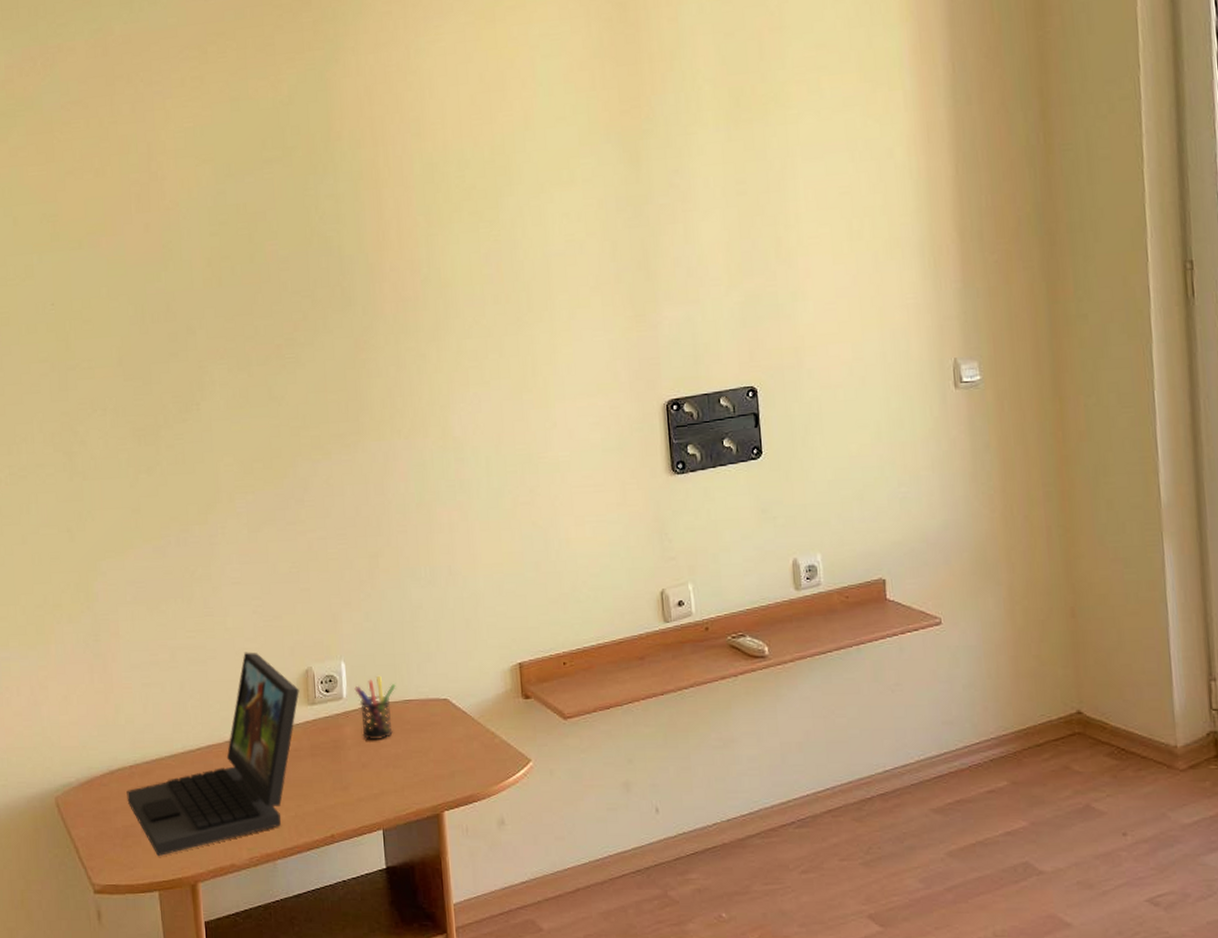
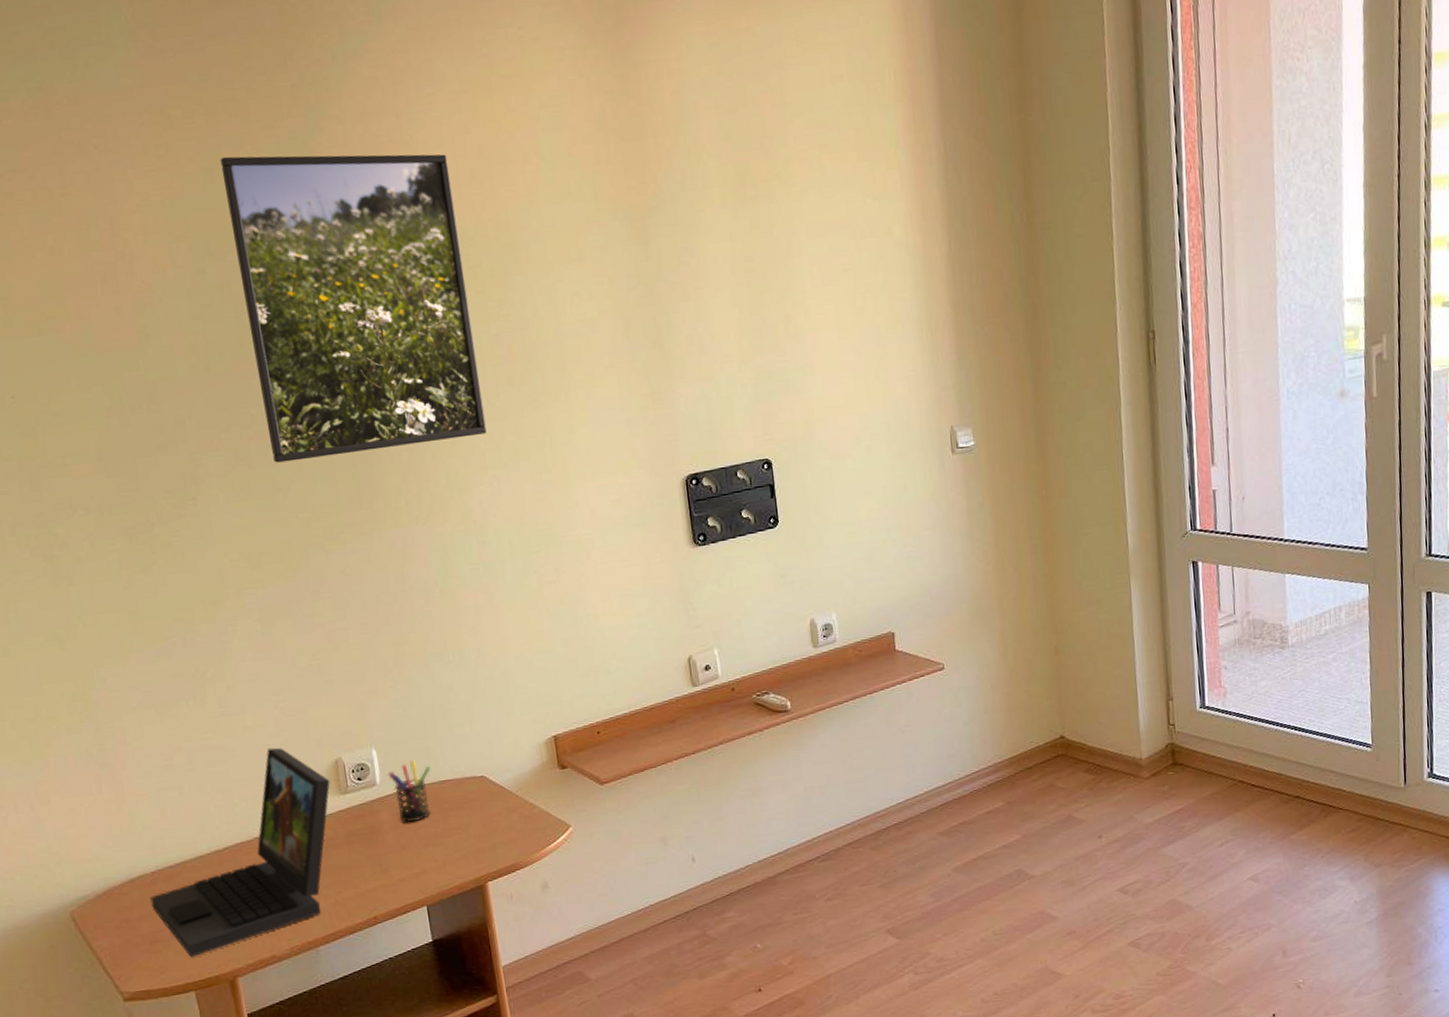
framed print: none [246,82,471,373] -> present [220,154,487,463]

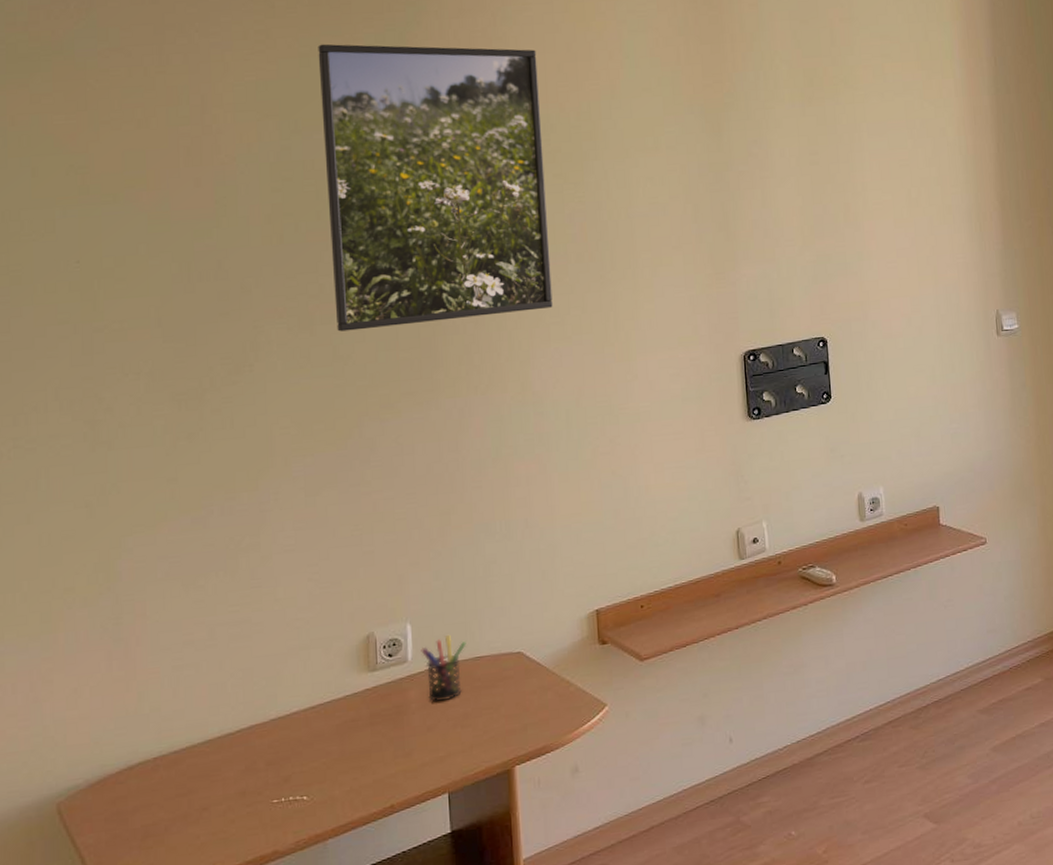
laptop: present [150,747,330,957] -> none [148,621,359,854]

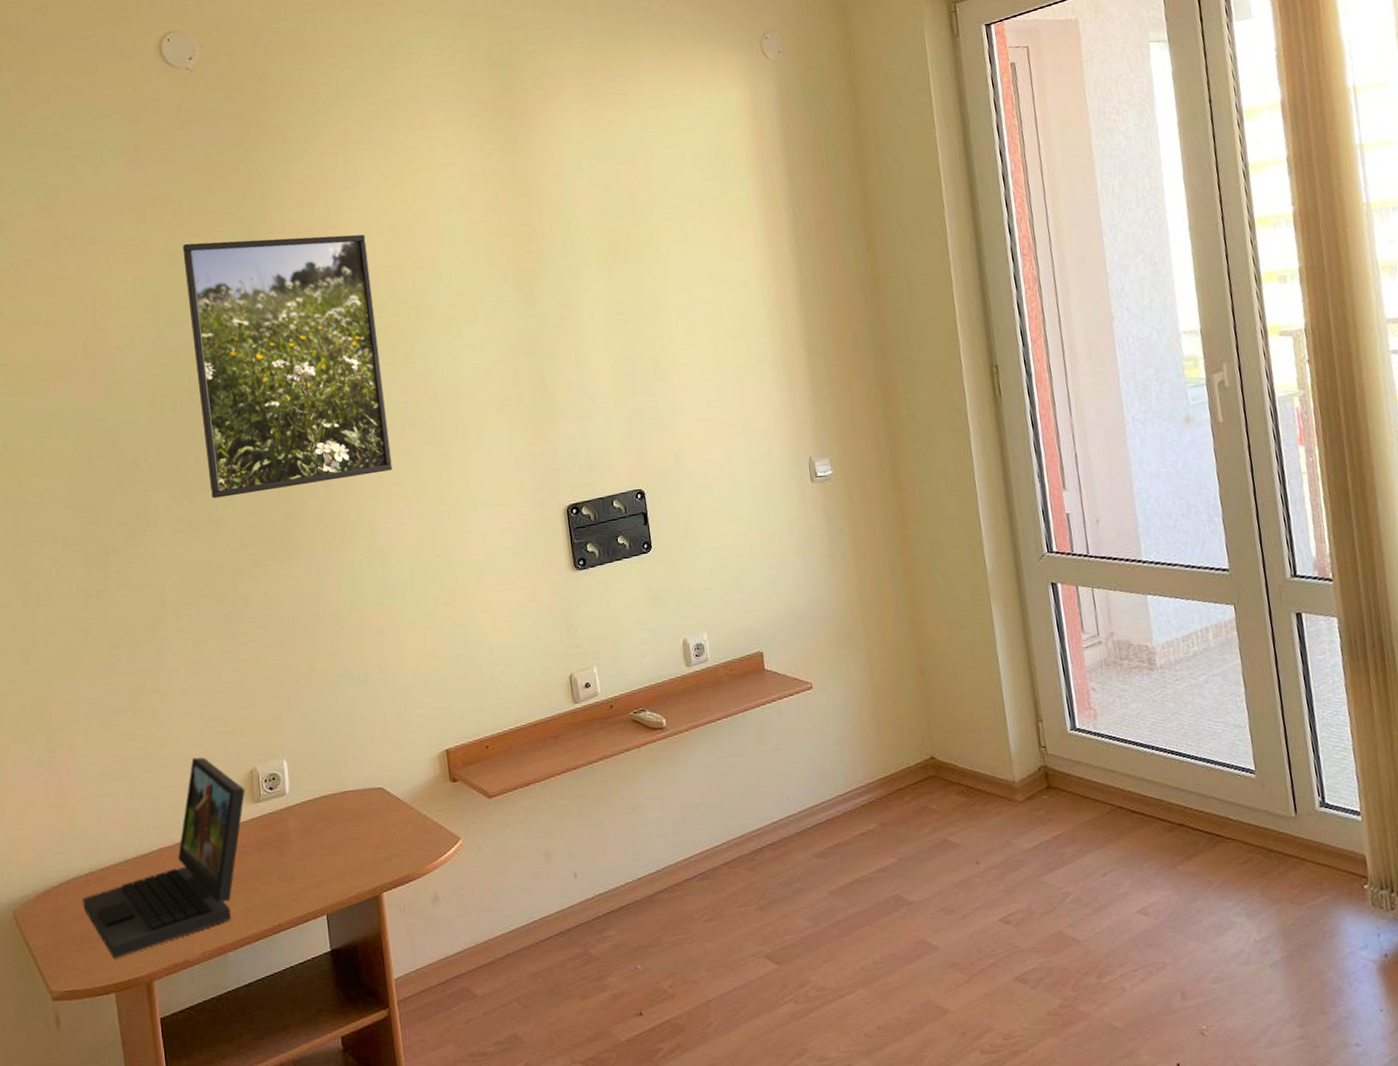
laptop: none [148,621,359,854] -> present [82,757,245,959]
pen holder: present [421,634,467,703] -> none [296,770,335,832]

